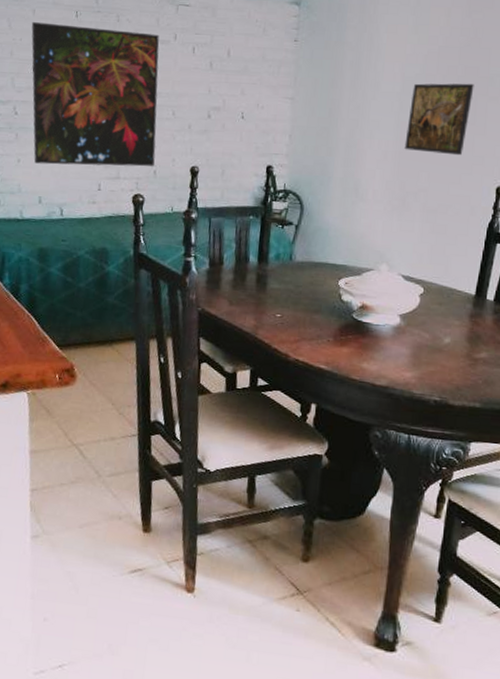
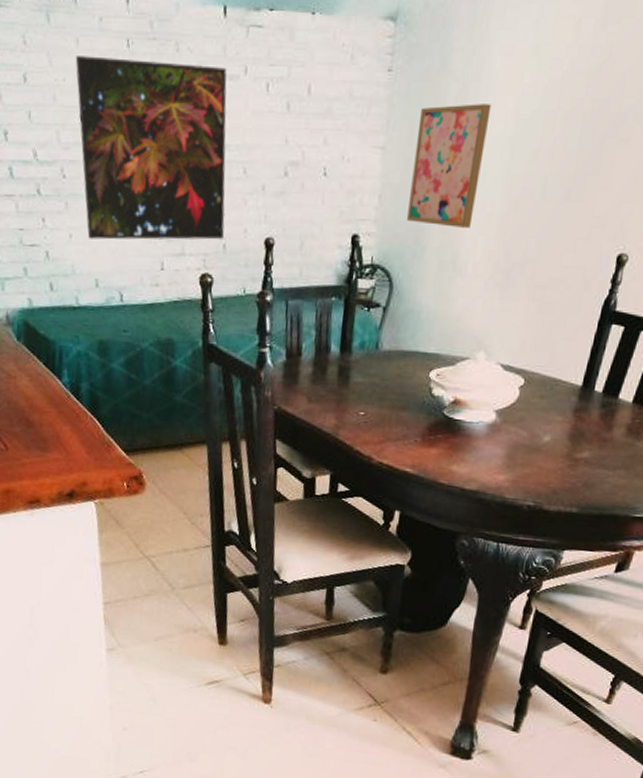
wall art: none [314,67,382,163] -> present [407,104,492,228]
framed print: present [404,83,474,156] -> none [513,121,602,216]

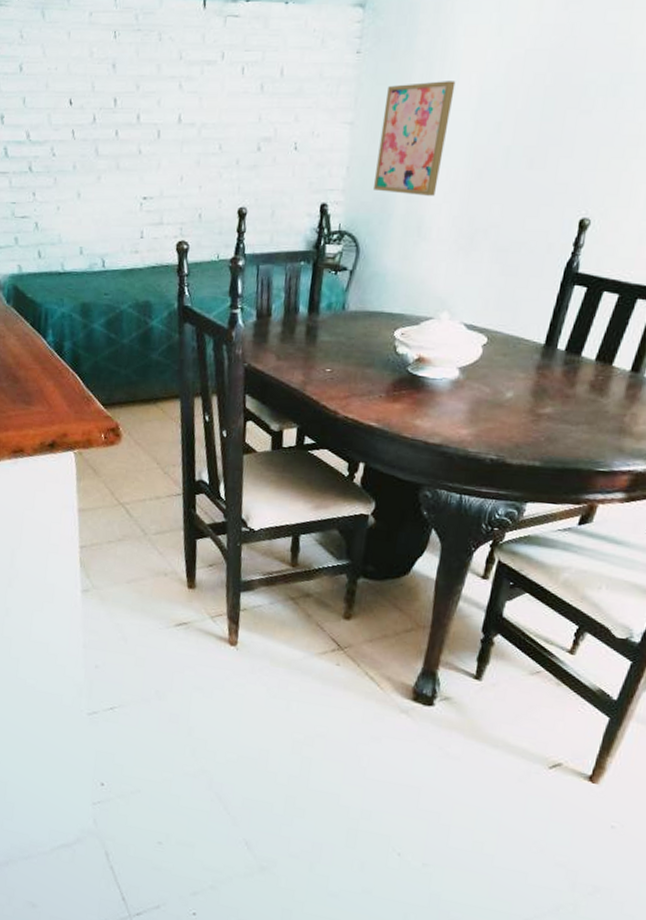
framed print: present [75,56,227,240] -> none [67,47,205,211]

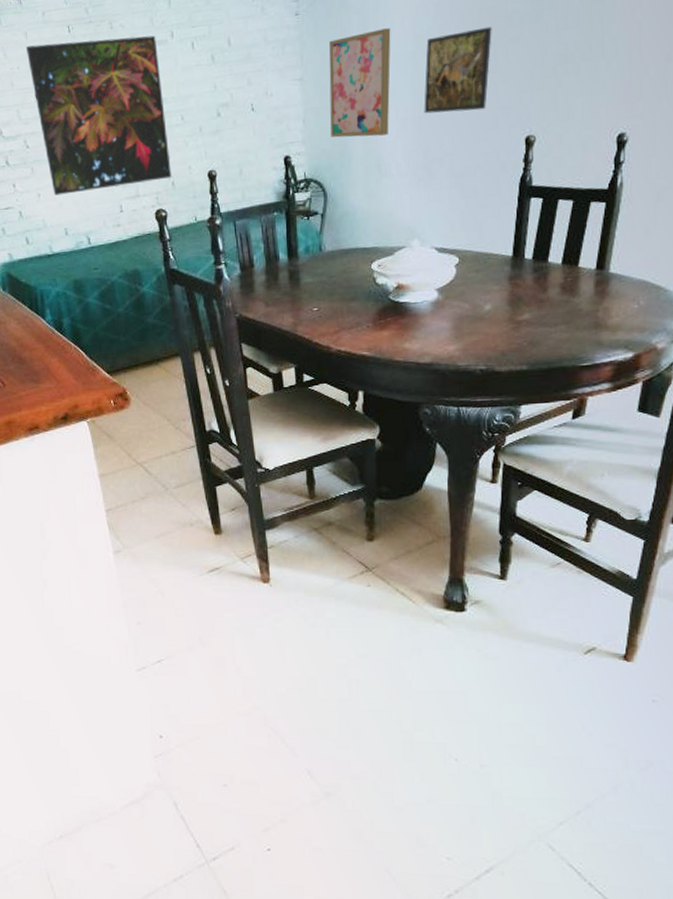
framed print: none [67,47,205,211] -> present [25,35,171,196]
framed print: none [476,94,564,184] -> present [424,26,492,114]

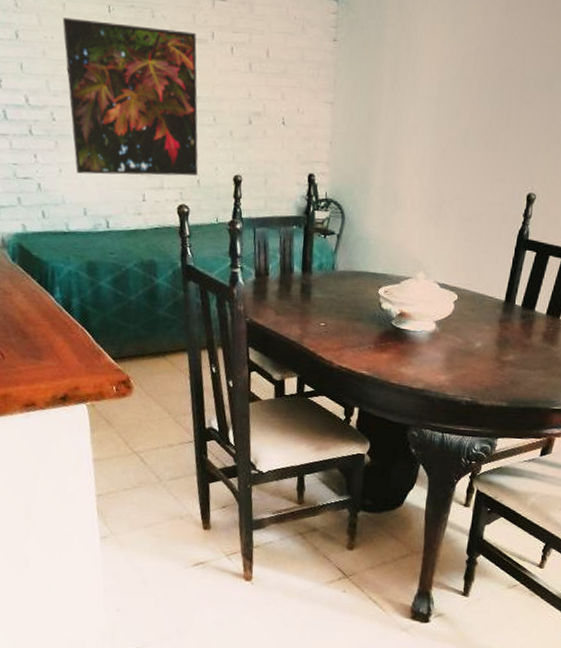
wall art: present [329,28,391,138] -> none [354,70,420,170]
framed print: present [424,26,492,114] -> none [441,86,509,163]

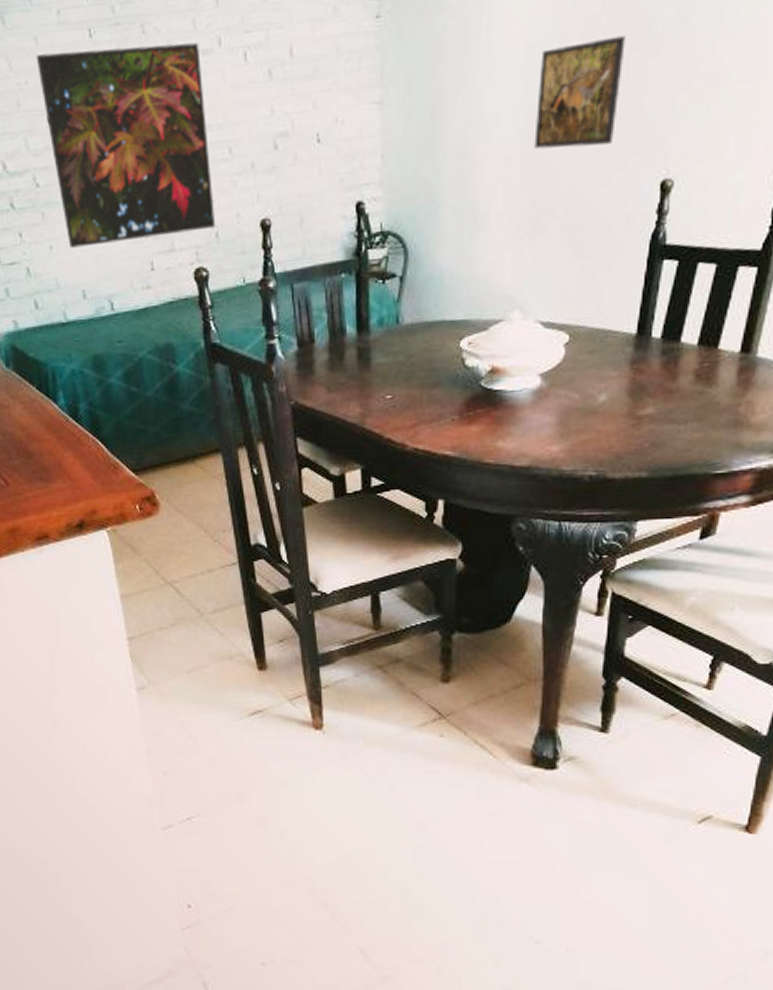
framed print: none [441,86,509,163] -> present [534,35,626,149]

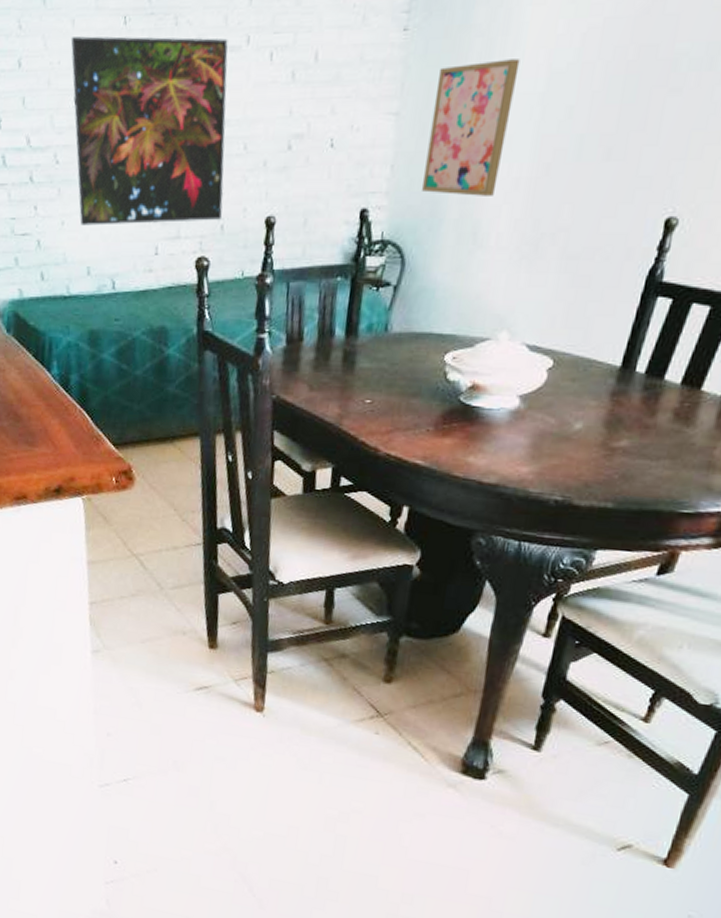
wall art: none [416,36,497,179] -> present [422,59,520,196]
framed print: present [534,35,626,149] -> none [543,70,650,178]

